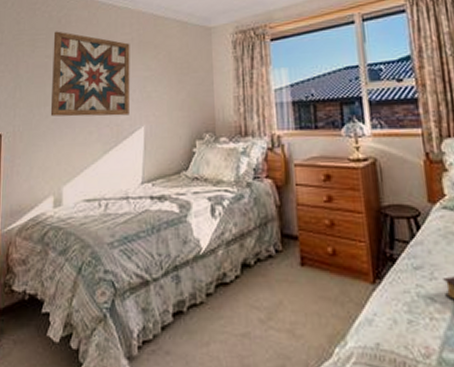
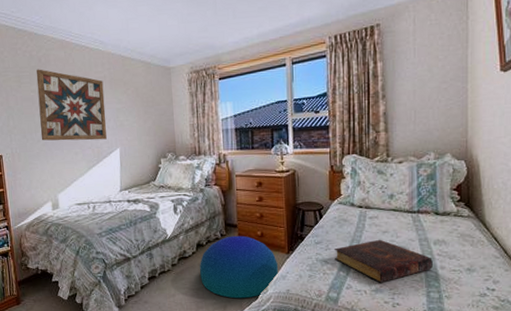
pouf: none [246,252,362,355] -> present [200,235,279,299]

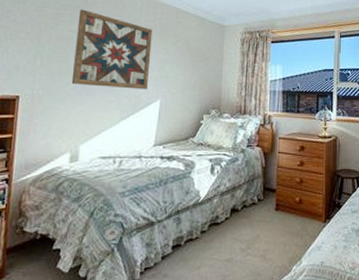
pouf: present [200,235,279,299] -> none [231,201,314,272]

